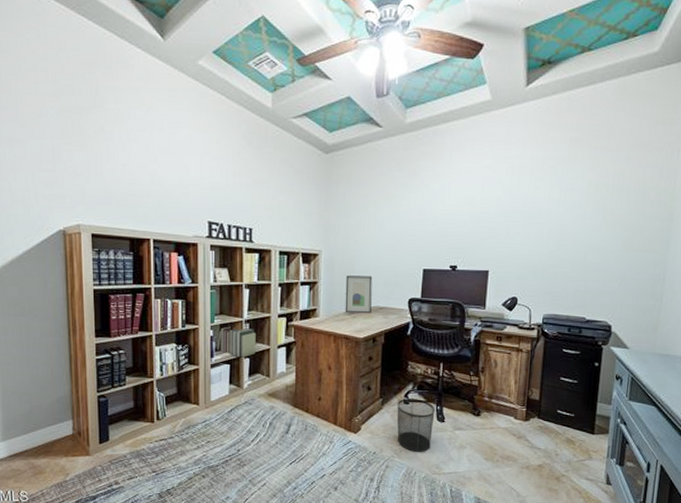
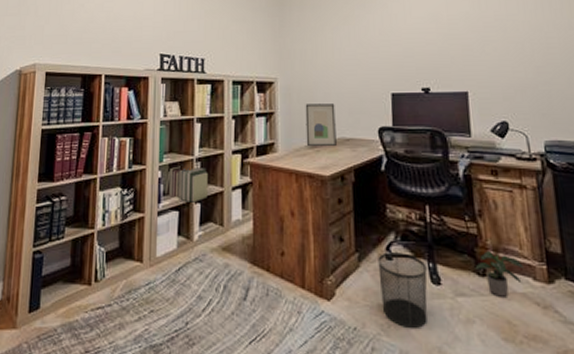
potted plant: none [472,398,509,430] -> present [475,251,524,297]

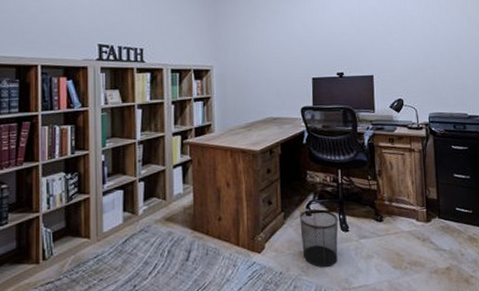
books: present [164,166,208,203] -> none [108,149,151,182]
picture frame: present [305,104,337,147] -> none [238,88,266,127]
potted plant: present [475,251,524,297] -> none [374,202,410,236]

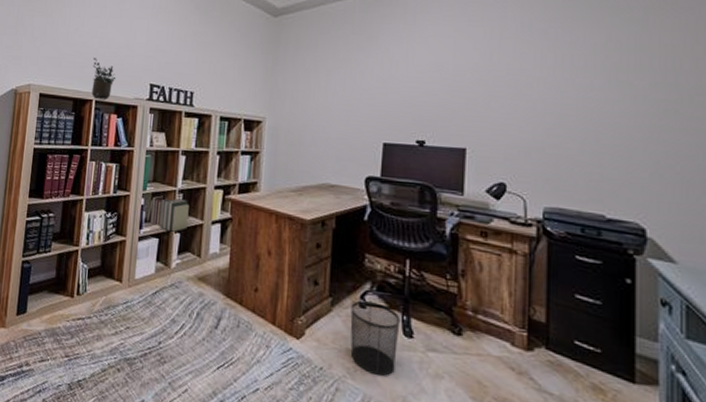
potted plant: none [33,22,62,65] -> present [92,57,116,101]
books: none [108,149,151,182] -> present [145,195,189,232]

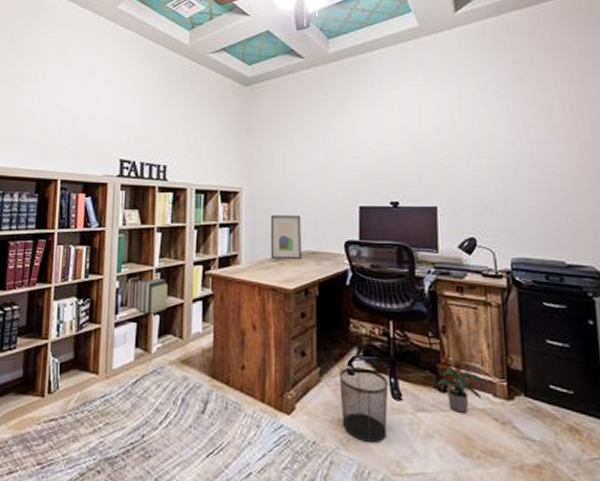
potted plant: present [92,57,116,101] -> none [56,134,83,179]
picture frame: none [289,146,323,192] -> present [270,215,301,260]
potted plant: none [450,311,503,358] -> present [436,367,485,413]

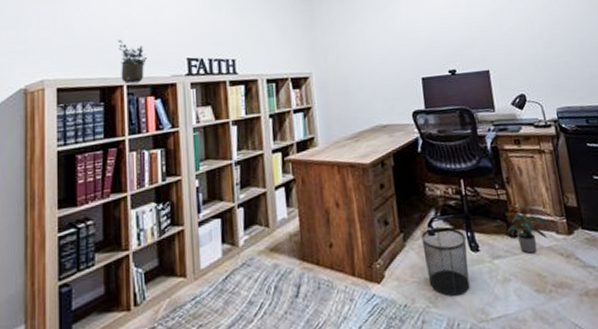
potted plant: none [56,134,83,179] -> present [117,39,148,85]
books: present [121,276,168,314] -> none [203,170,250,209]
picture frame: present [270,215,301,260] -> none [341,93,375,138]

